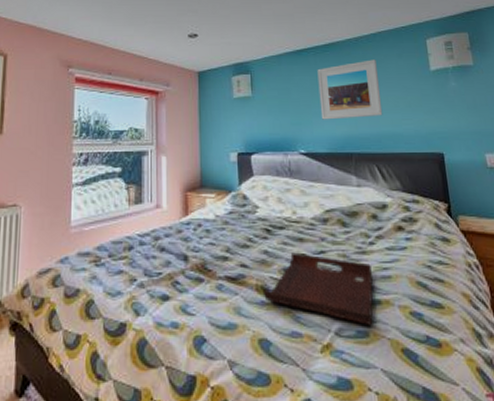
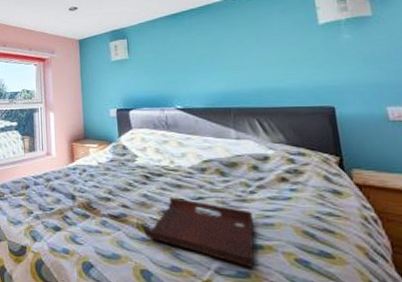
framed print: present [317,59,383,120] -> none [193,17,264,78]

